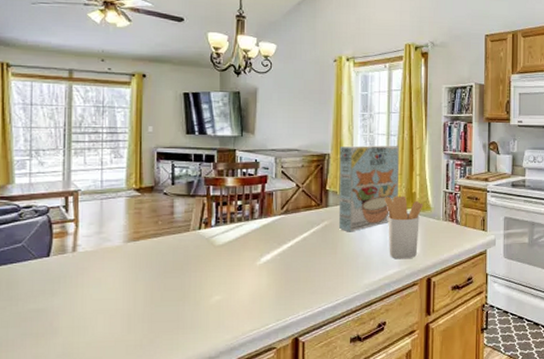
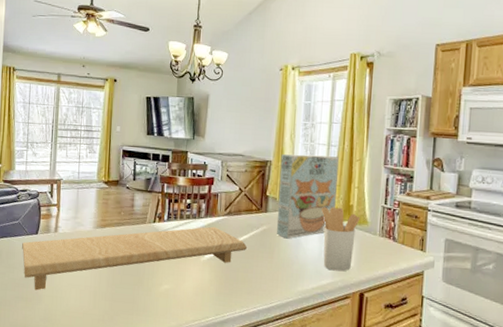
cutting board: none [28,227,309,323] -> present [22,226,248,291]

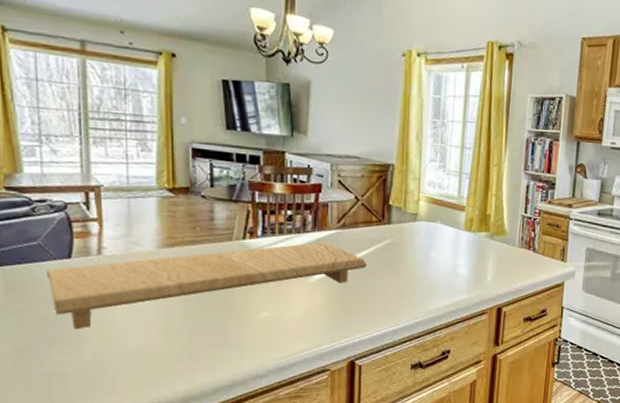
cereal box: present [276,154,339,239] -> none [402,157,474,253]
utensil holder: present [322,206,360,272] -> none [455,216,498,286]

